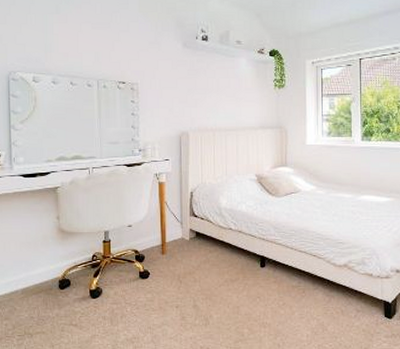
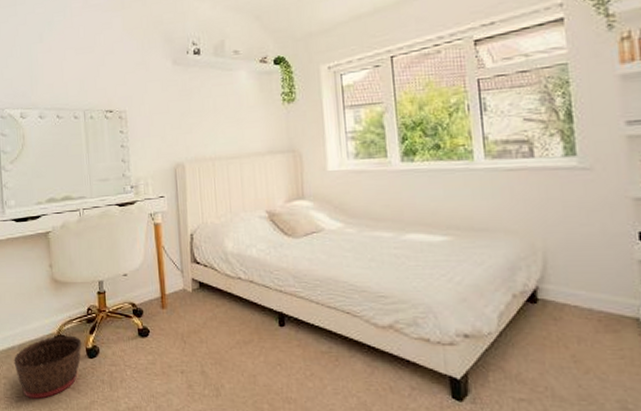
basket: none [16,279,86,336] -> present [14,335,82,399]

